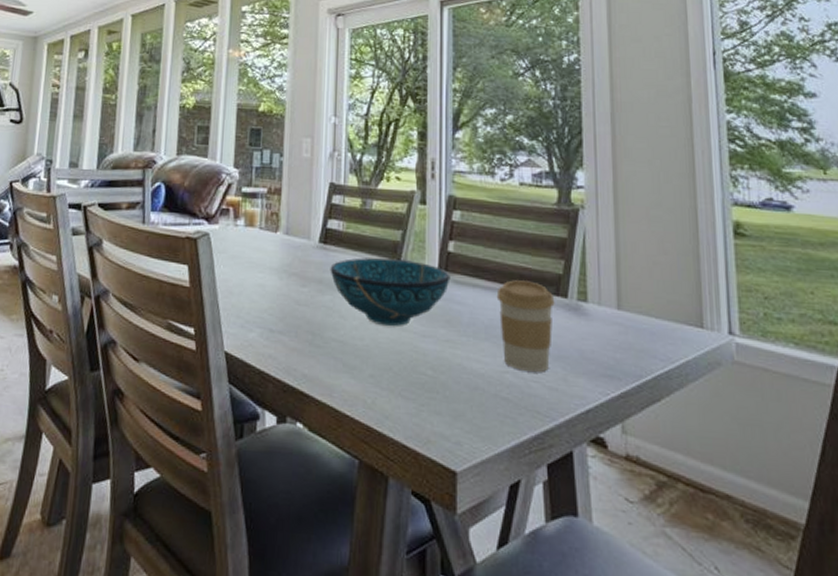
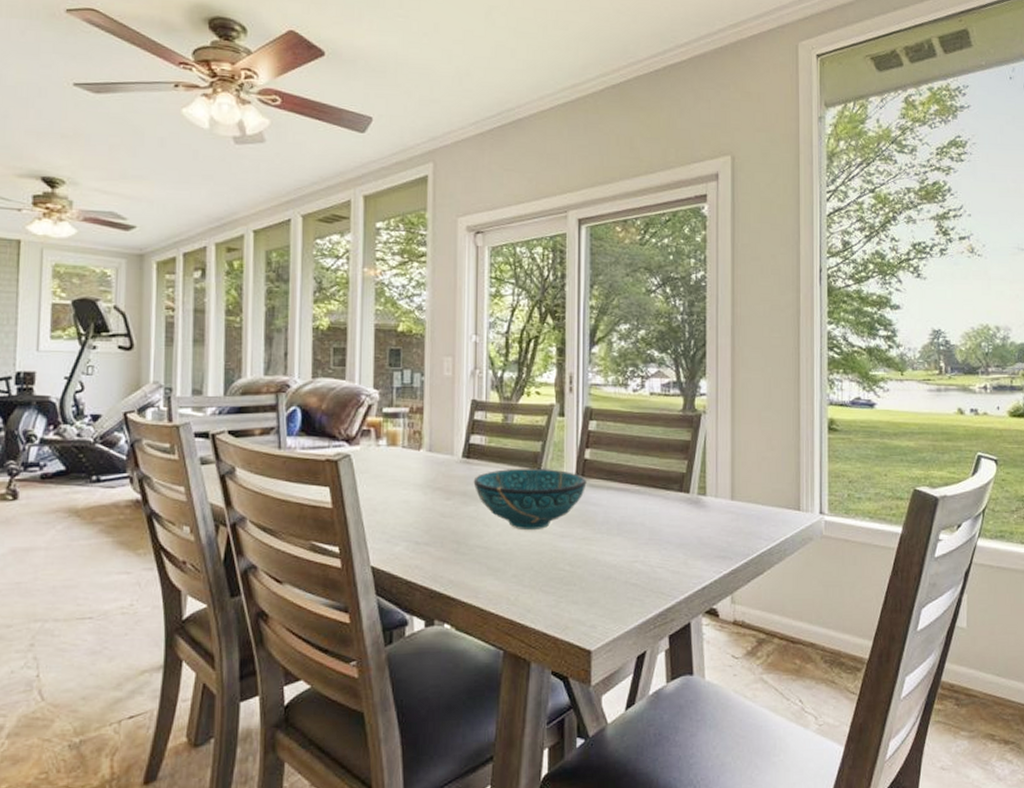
coffee cup: present [496,280,555,373] -> none [628,481,679,560]

